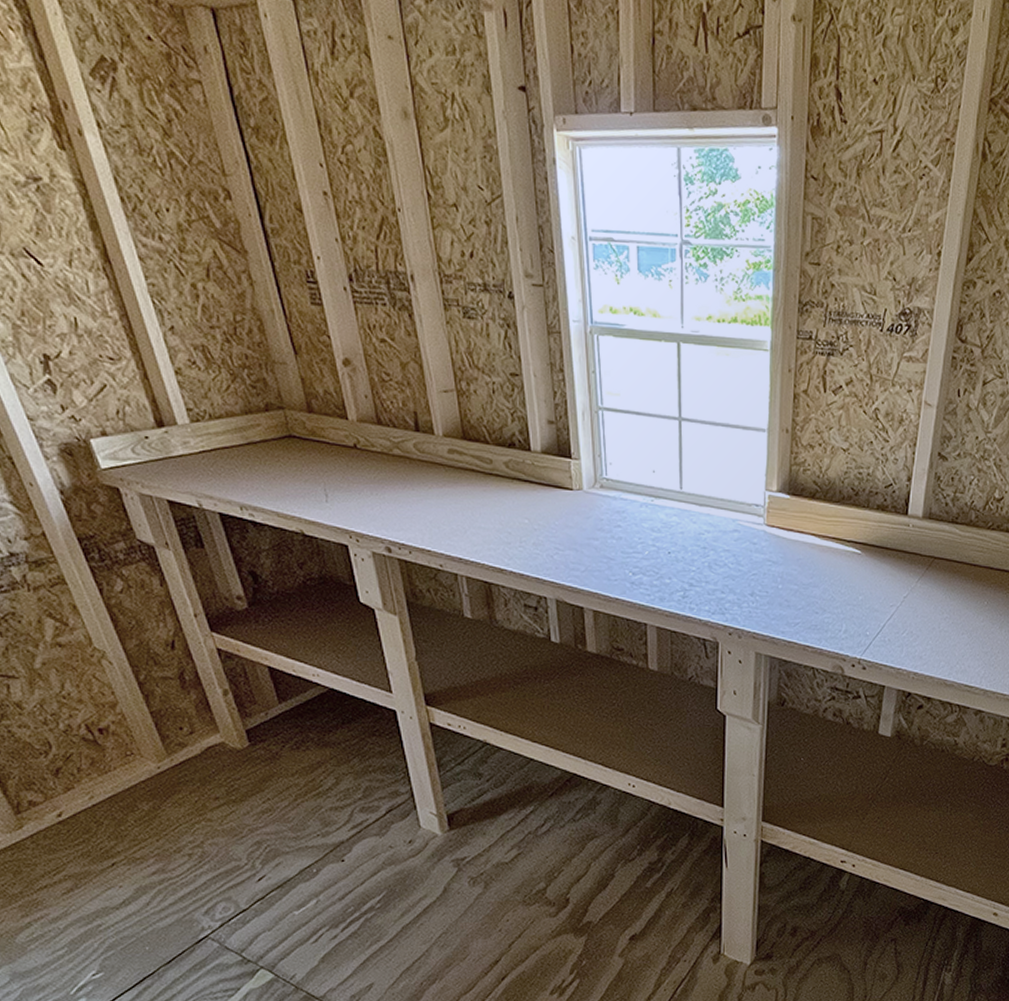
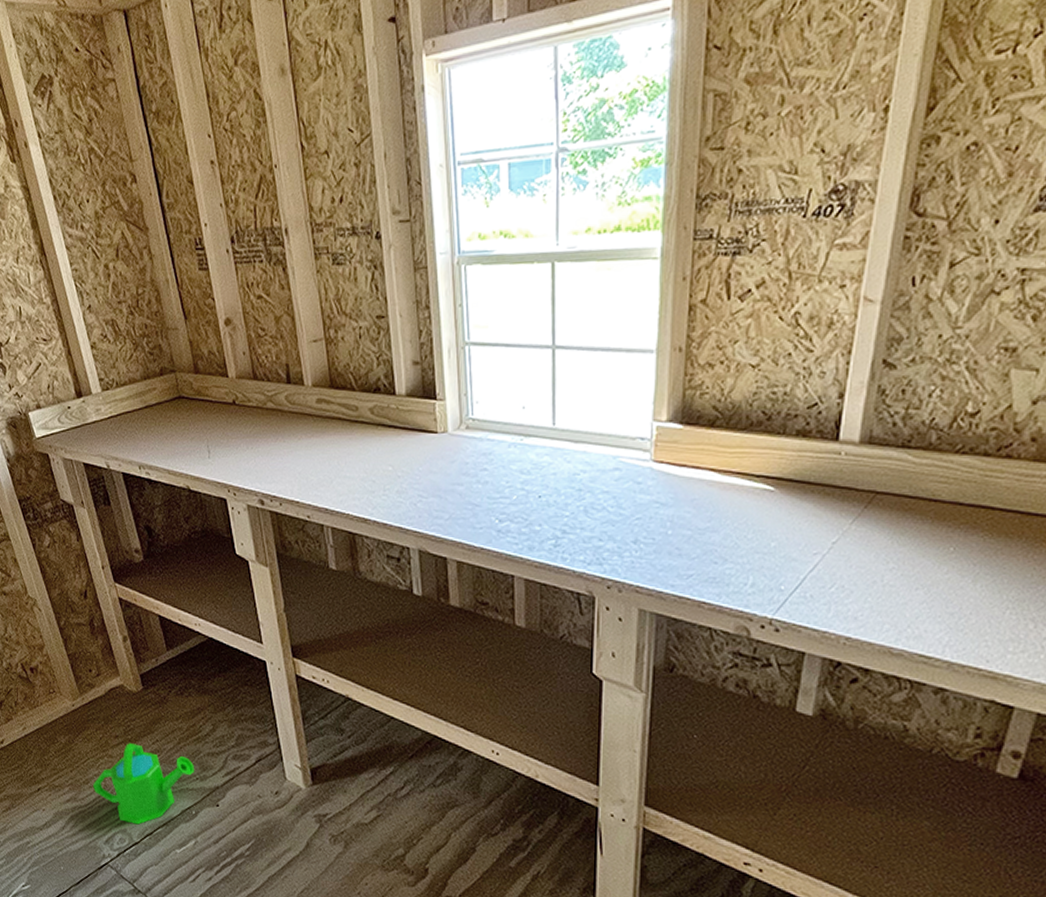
watering can: none [187,804,316,890] -> present [93,743,195,825]

